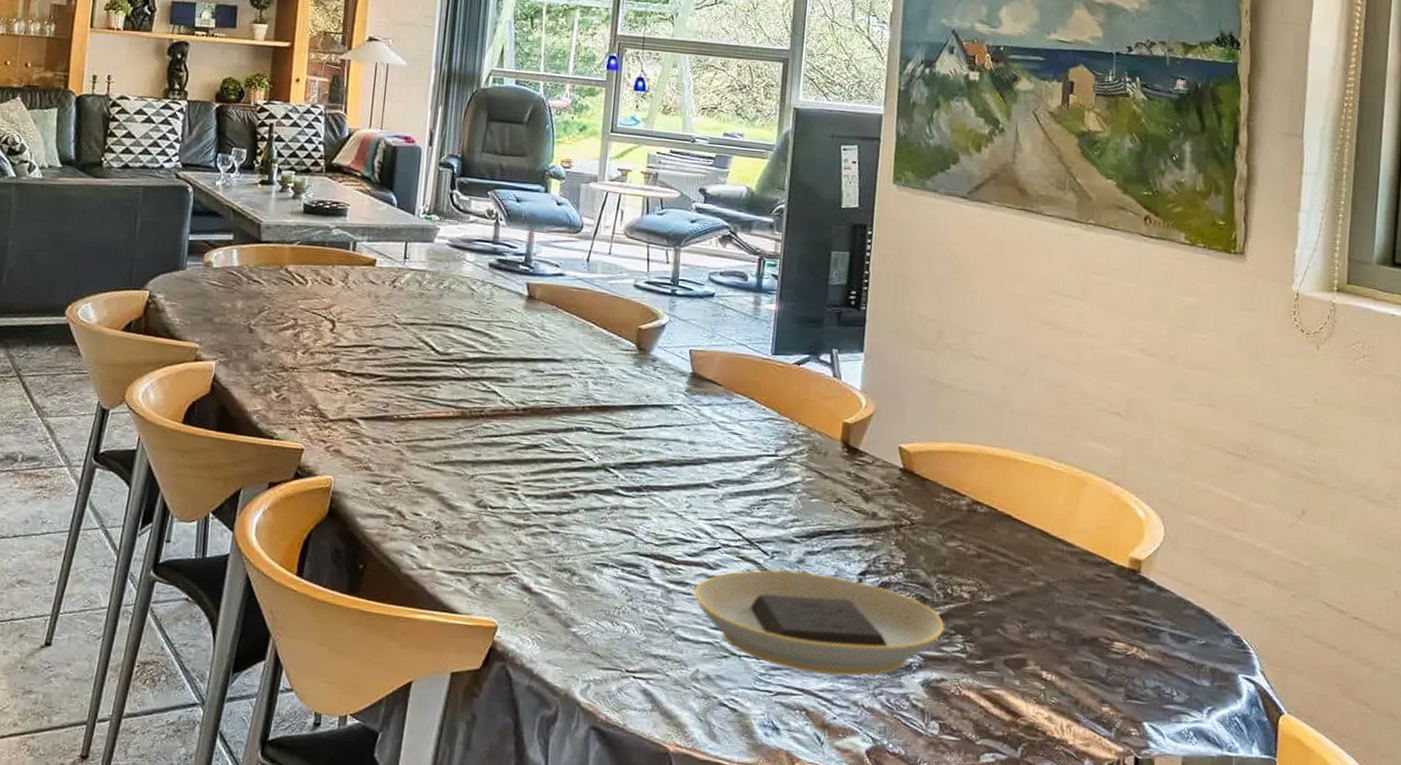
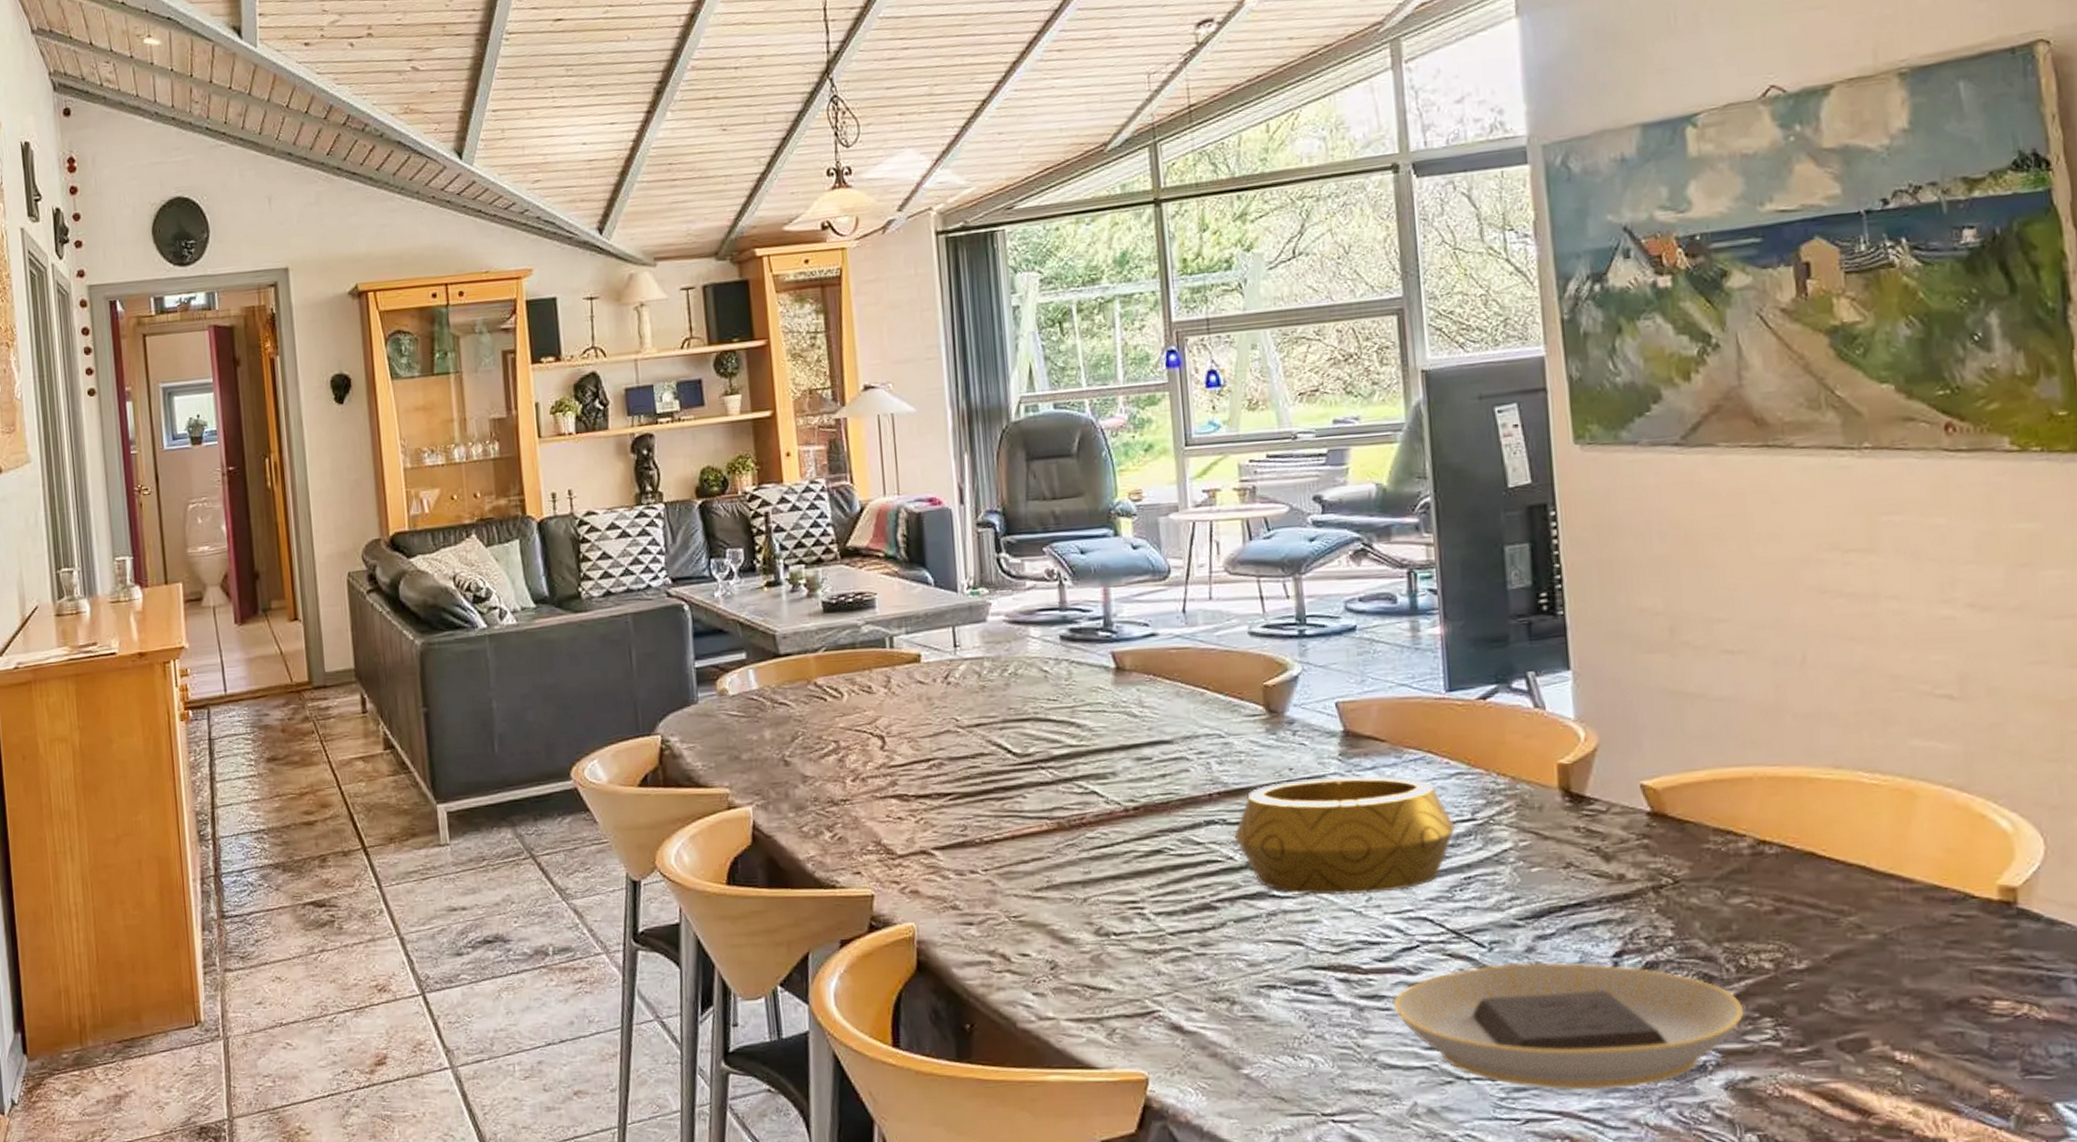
decorative bowl: none [596,405,762,503] -> present [1234,775,1456,895]

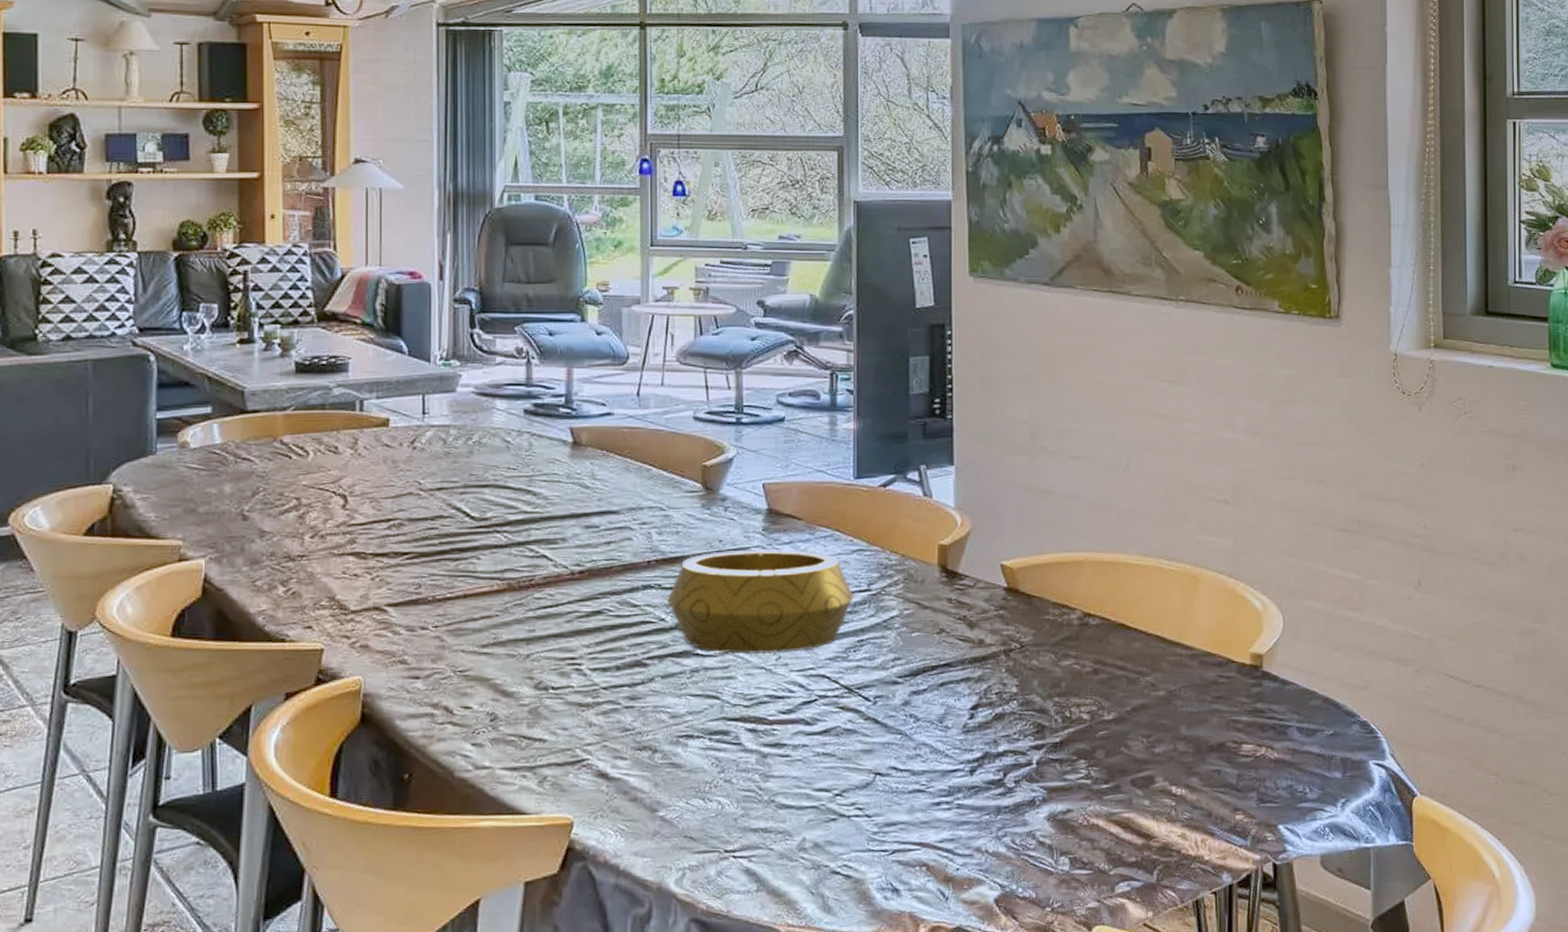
plate: present [1392,962,1744,1091] -> none [791,714,1066,825]

